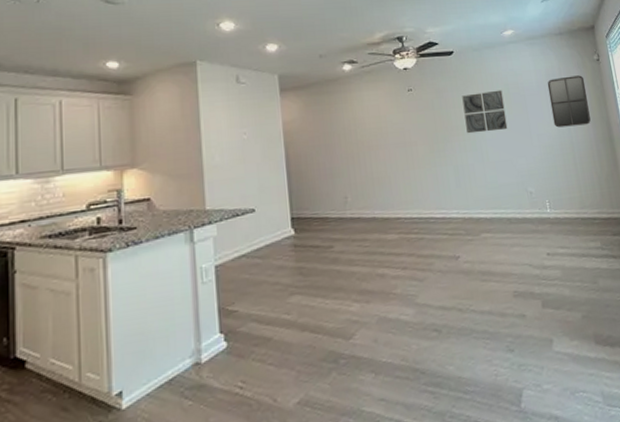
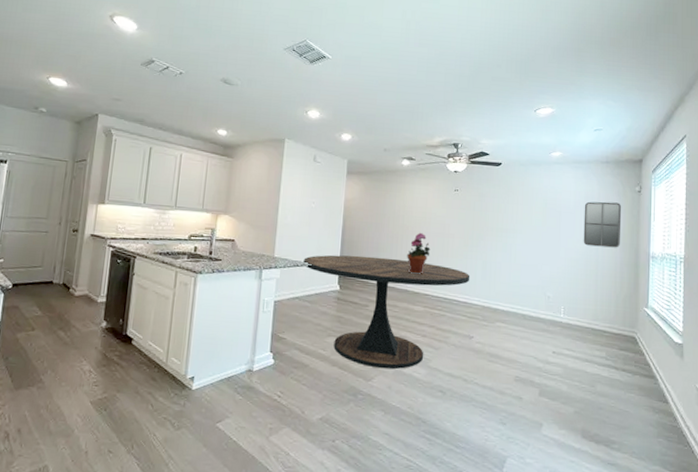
dining table: none [244,180,444,321] -> present [303,255,471,369]
potted plant: none [368,146,394,197] -> present [407,232,431,274]
wall art: present [462,89,508,134] -> none [500,202,540,239]

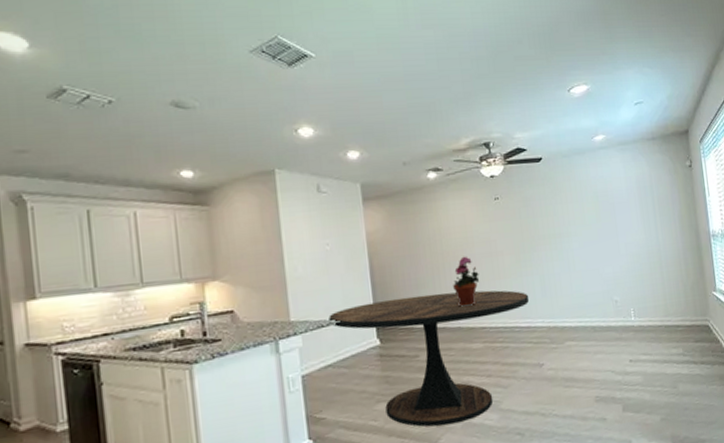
home mirror: present [583,201,622,248] -> none [637,182,680,236]

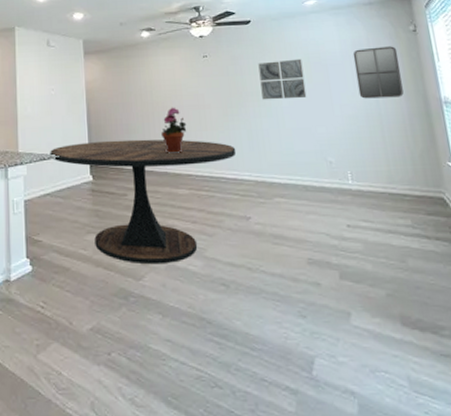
wall art: none [550,197,596,243] -> present [258,58,307,100]
home mirror: none [637,182,680,236] -> present [352,46,404,99]

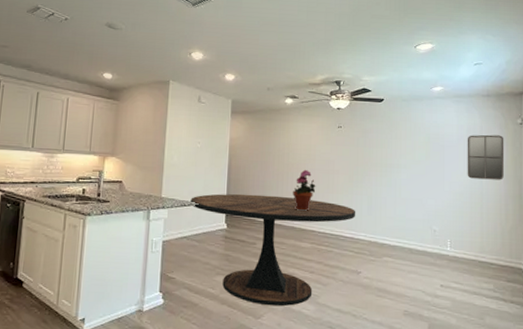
wall art: present [258,58,307,100] -> none [385,137,423,173]

